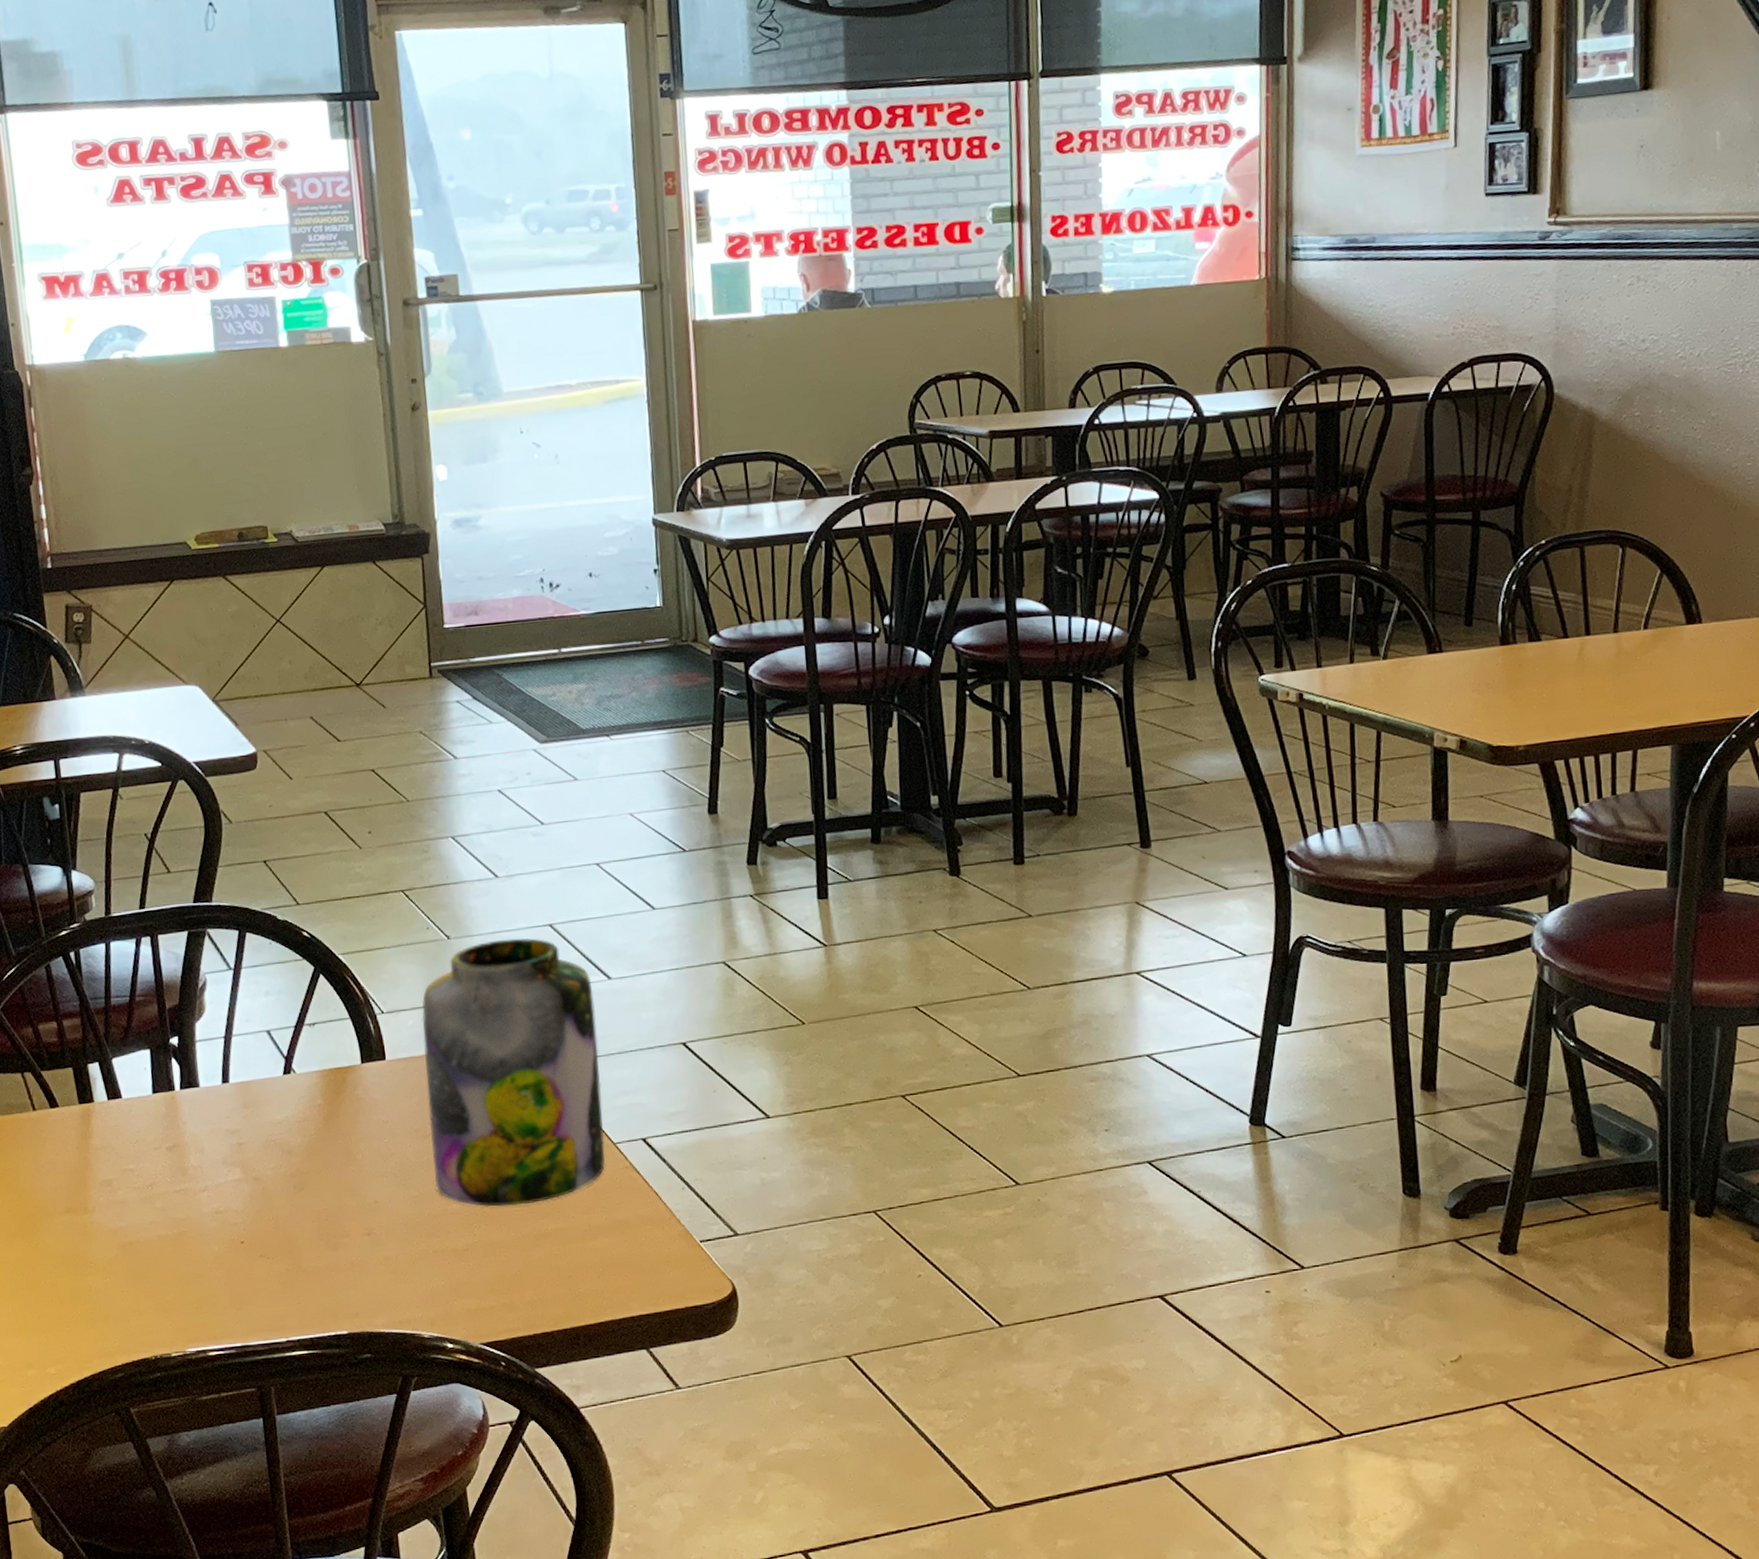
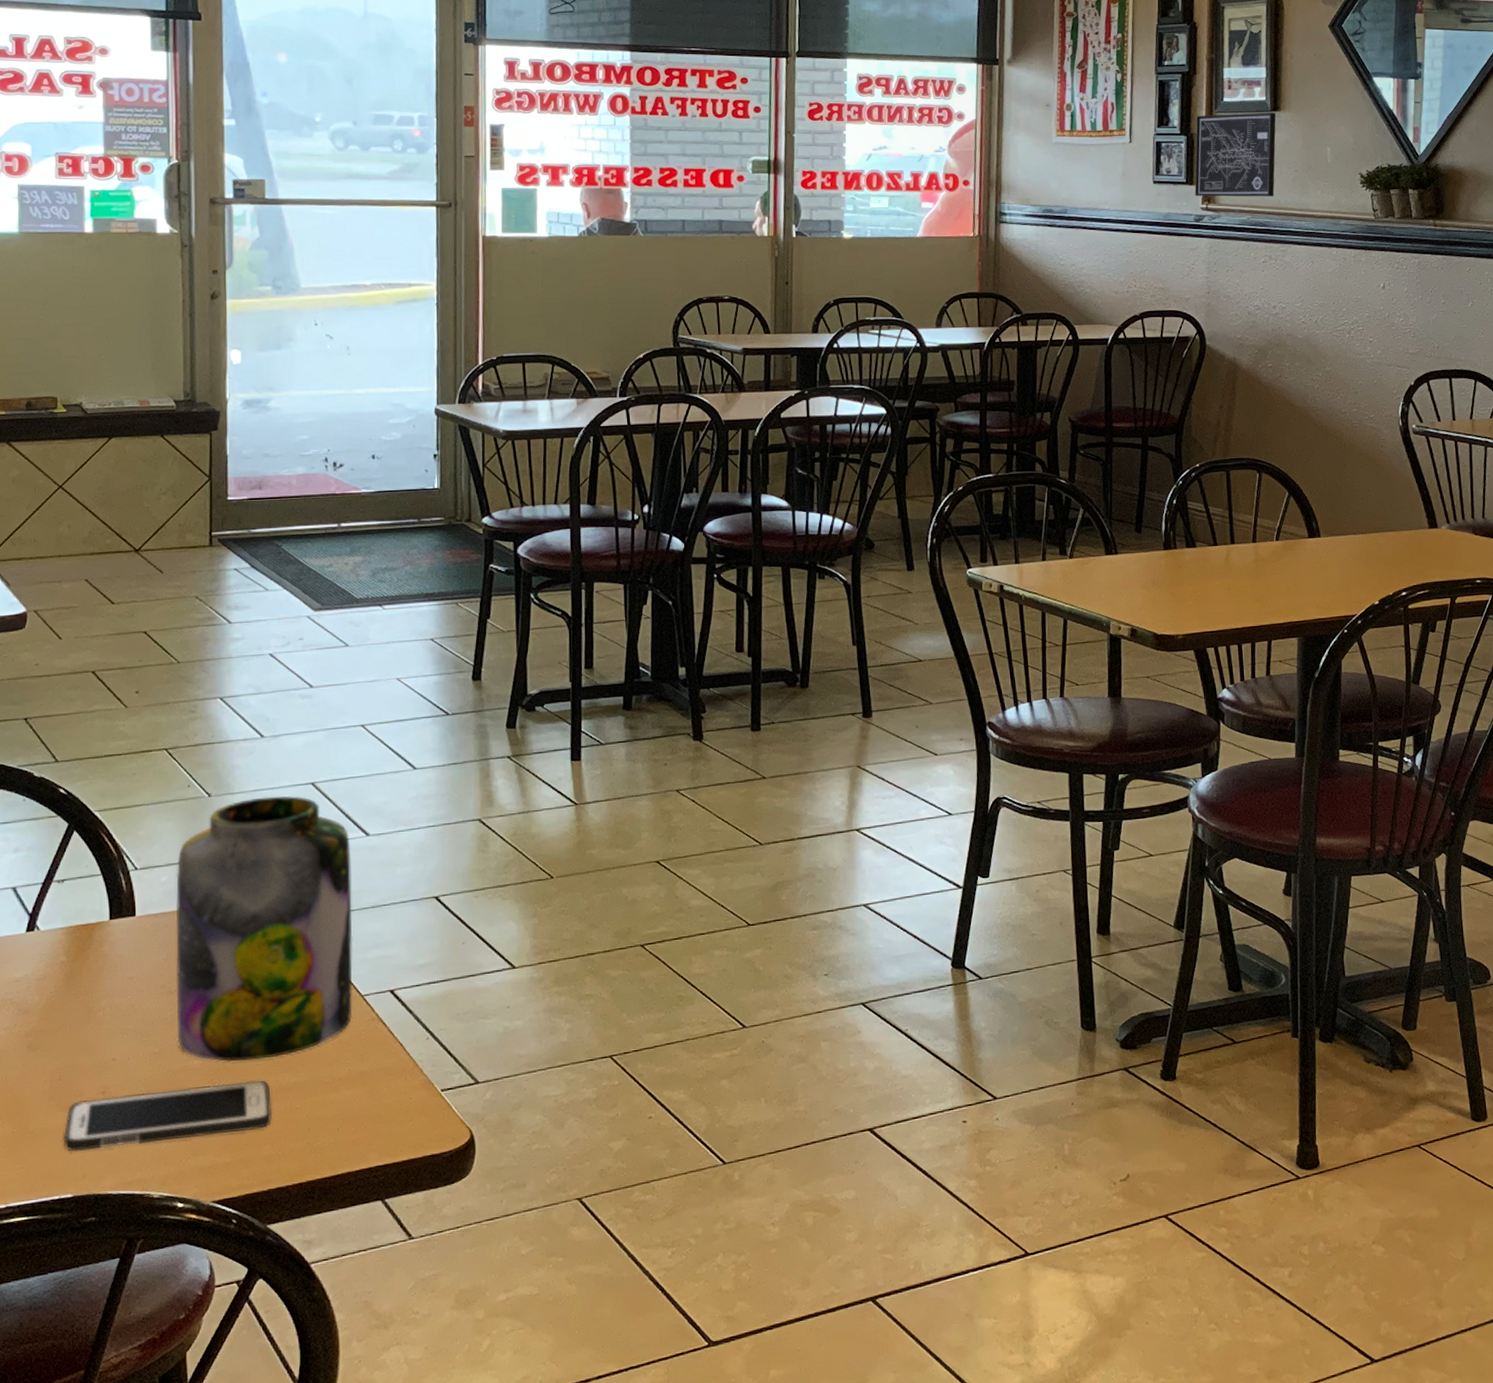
cell phone: none [334,1226,533,1290] -> present [63,1080,272,1152]
wall art: none [1539,92,1648,208] -> present [1194,113,1276,197]

